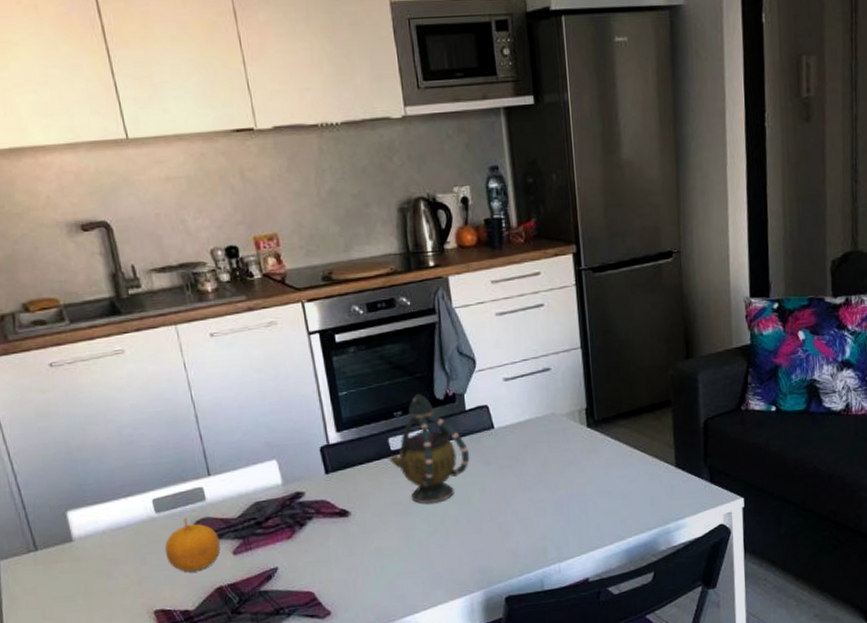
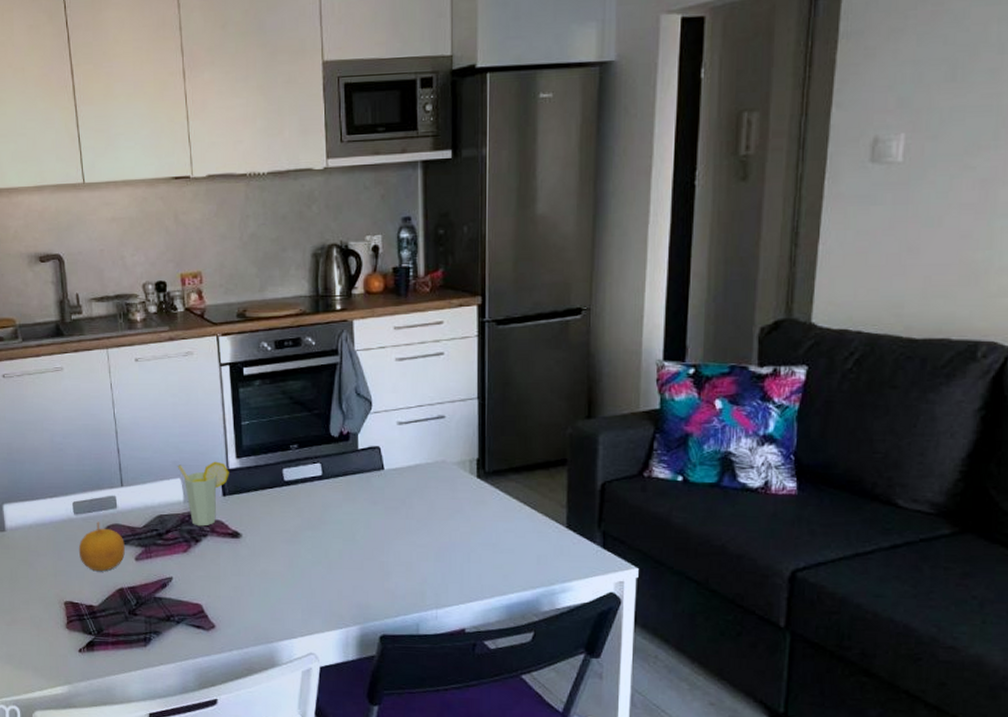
cup: none [270,437,331,509] -> present [177,461,229,527]
teapot: present [389,393,470,505] -> none [281,429,358,536]

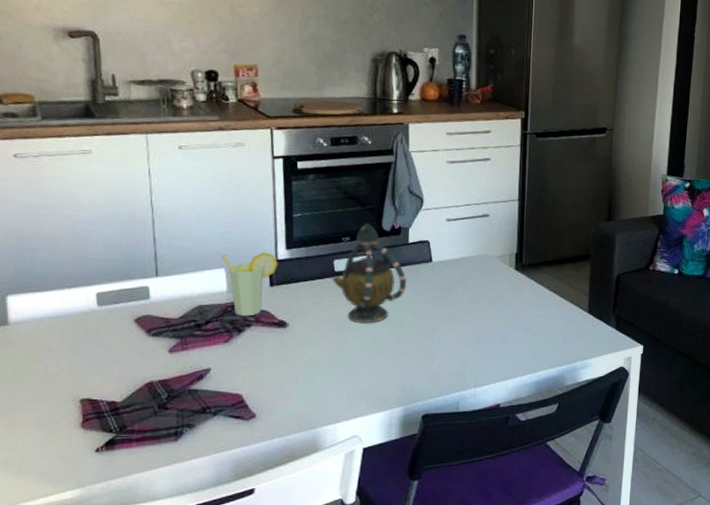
fruit: present [78,522,125,572] -> none [101,313,157,366]
teapot: none [281,429,358,536] -> present [332,223,407,324]

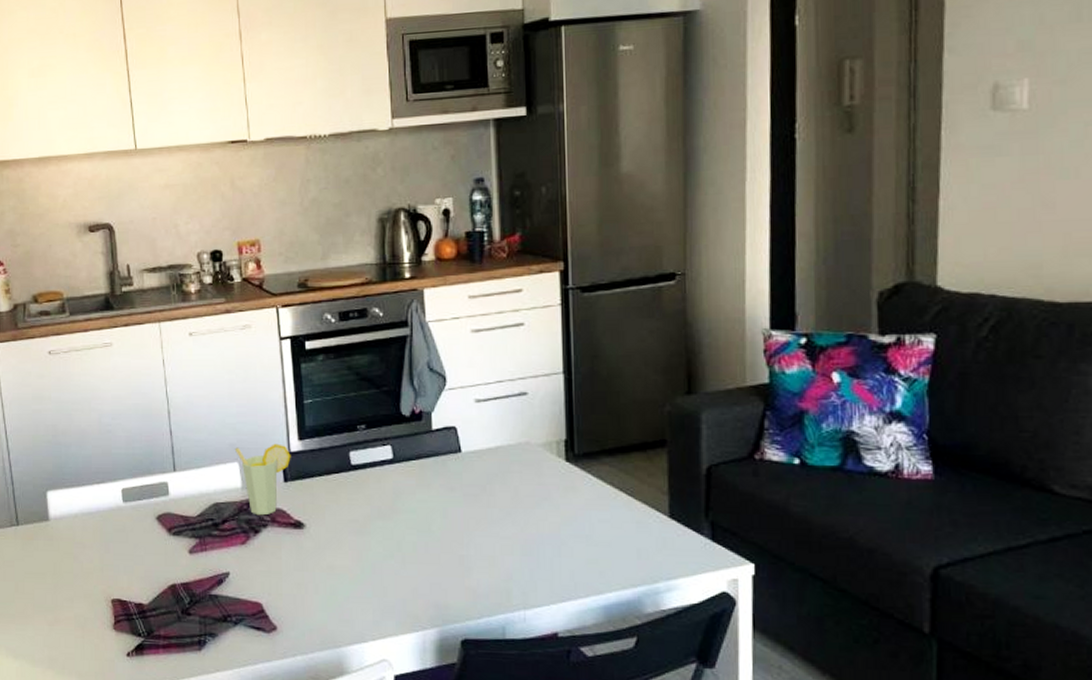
teapot: present [332,223,407,324] -> none [348,407,433,526]

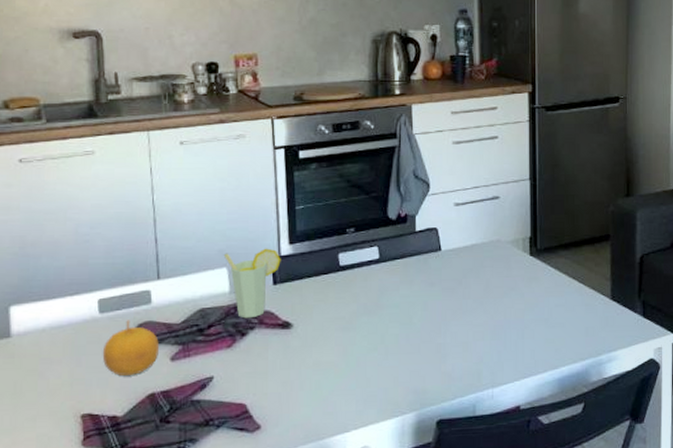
fruit: none [127,510,177,566] -> present [102,320,159,377]

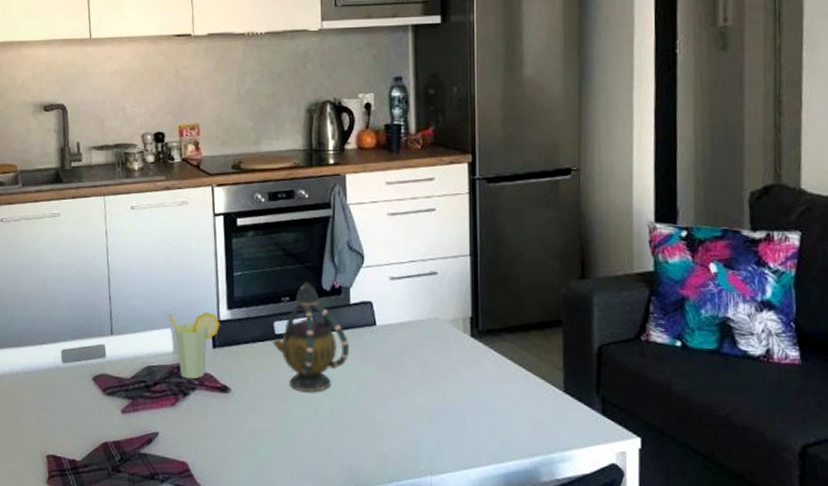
fruit: present [102,320,159,377] -> none [64,371,112,424]
teapot: none [337,212,415,321] -> present [272,281,350,393]

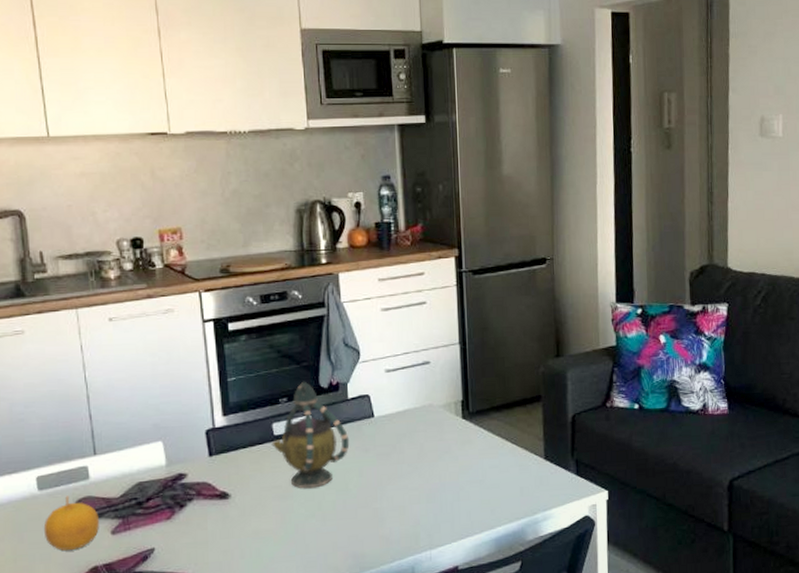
fruit: none [64,371,112,424] -> present [43,496,99,551]
cup: present [168,312,220,379] -> none [158,420,216,491]

